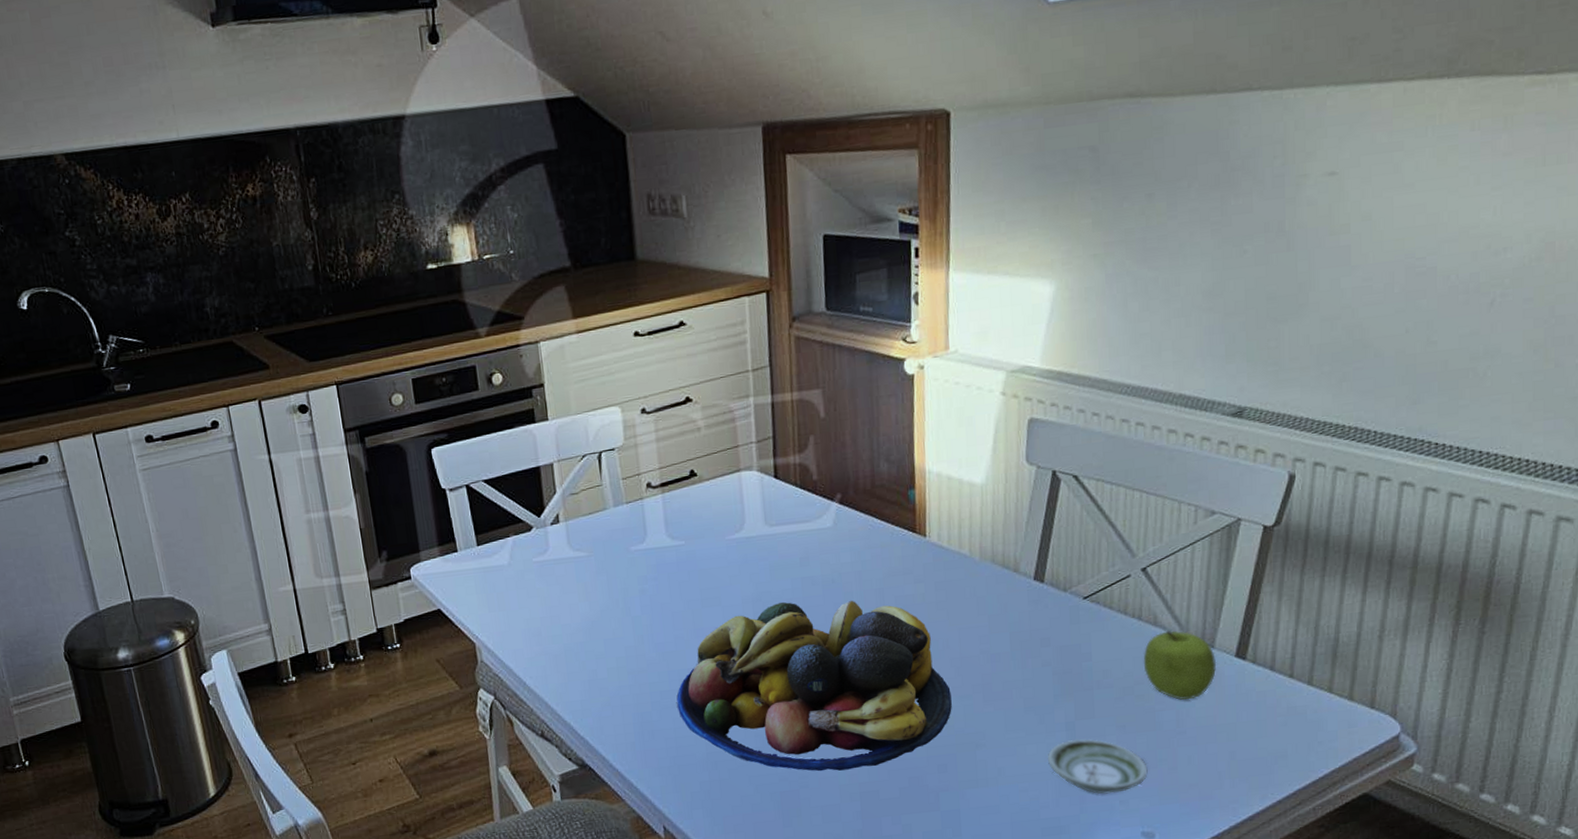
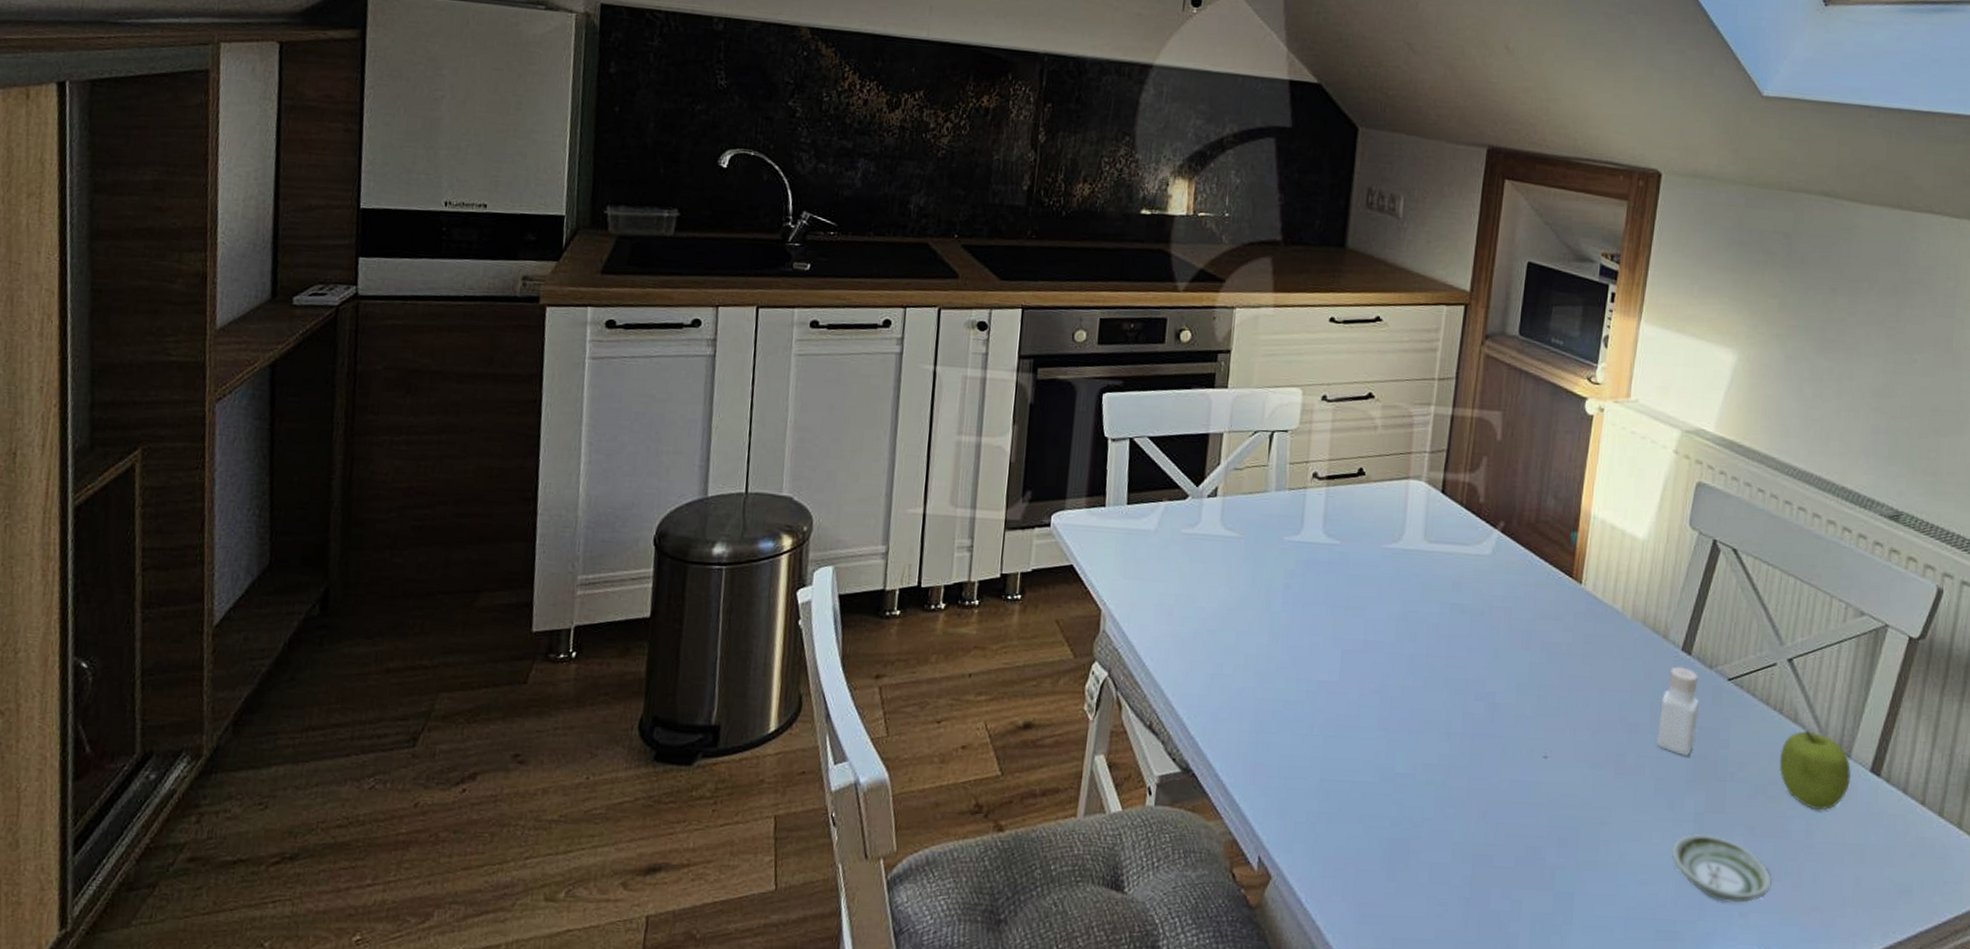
fruit bowl: present [676,600,952,772] -> none [1299,626,1583,826]
pepper shaker: none [1019,595,1058,674] -> present [1655,666,1699,755]

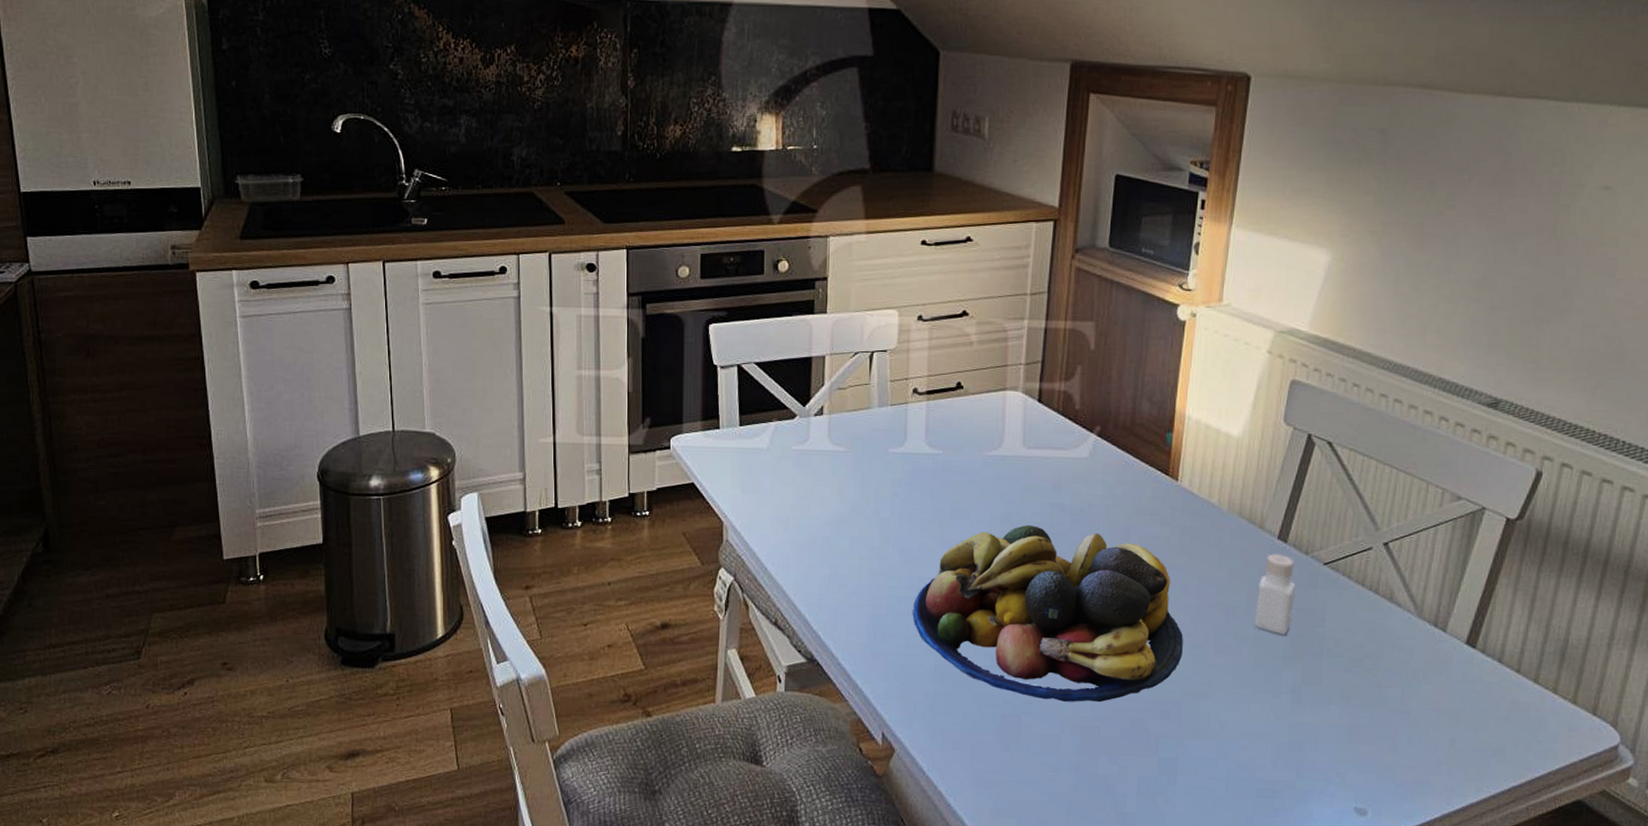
fruit bowl: none [1299,626,1583,826] -> present [913,525,1183,702]
saucer: present [1672,833,1772,903] -> none [1270,703,1368,764]
fruit: present [1779,730,1852,810] -> none [1375,607,1447,680]

